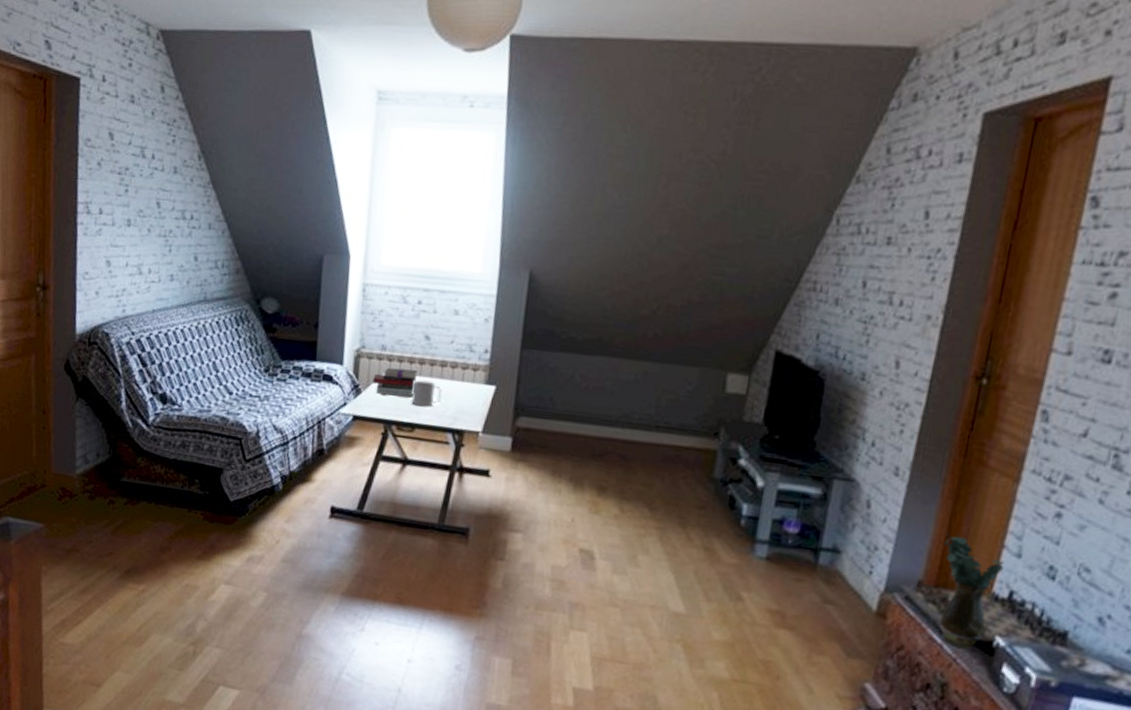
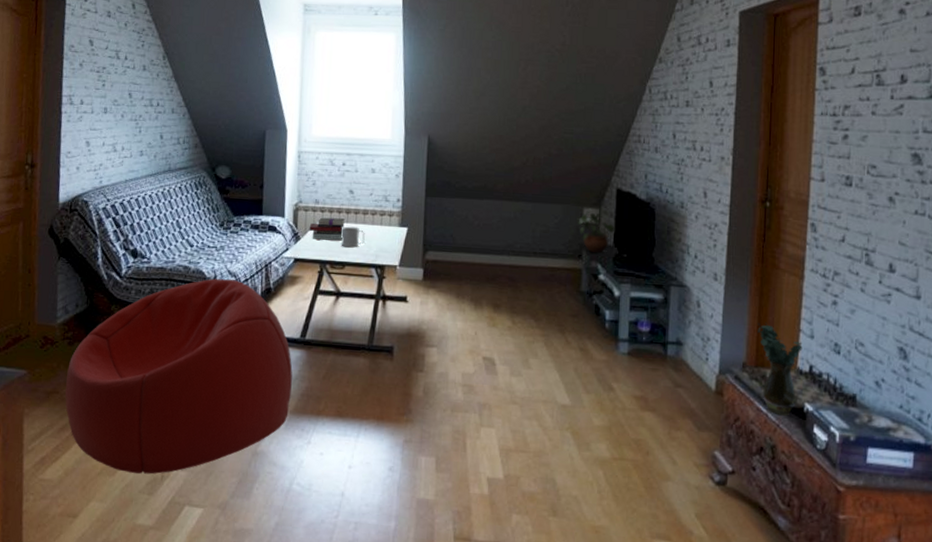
bean bag chair: none [86,433,347,649] -> present [65,278,293,474]
potted plant: none [717,374,768,433] -> present [577,208,615,254]

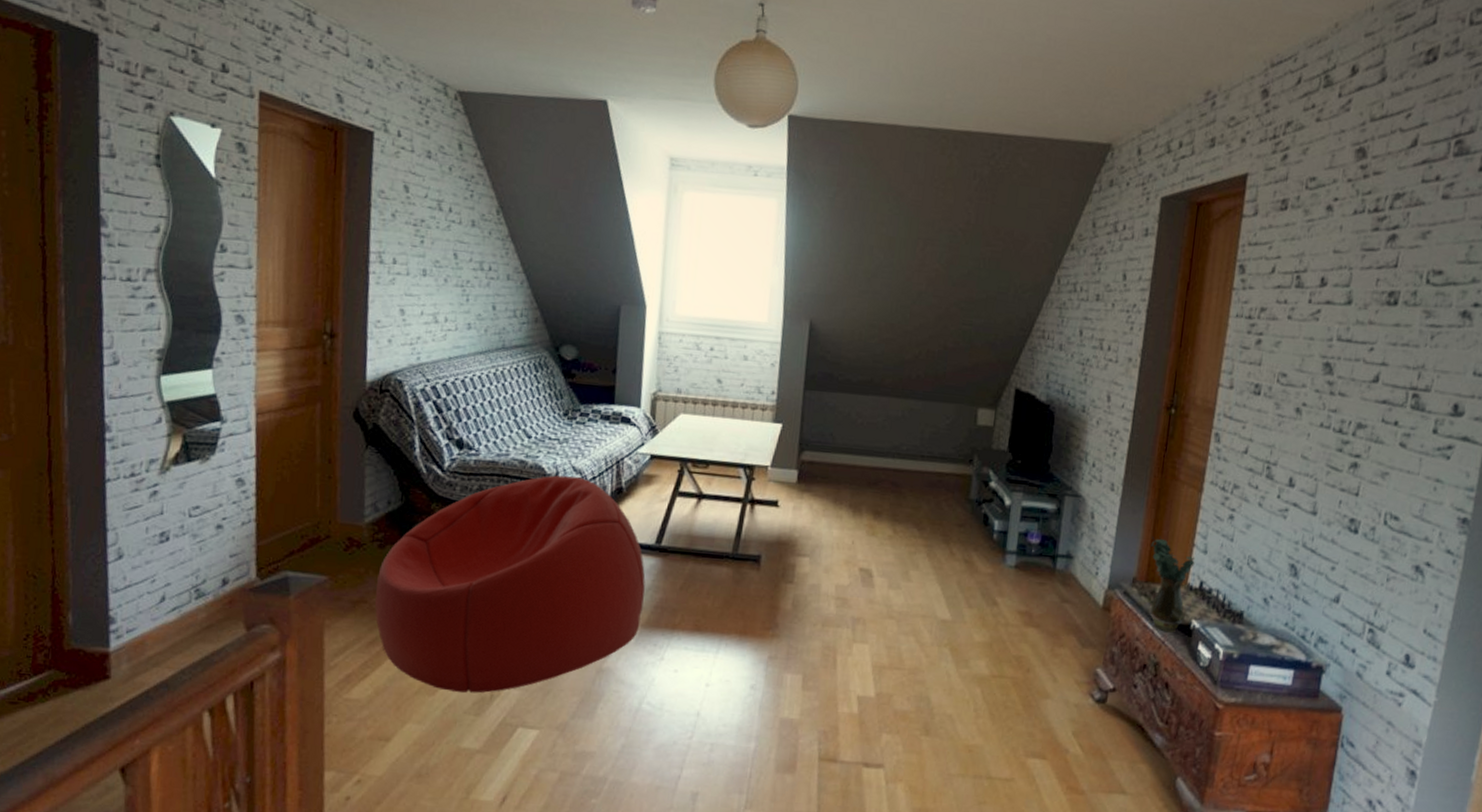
books: present [309,217,345,242] -> none [669,409,711,438]
mug: present [341,226,365,248] -> none [705,420,734,445]
potted plant: present [577,208,615,254] -> none [970,409,1011,459]

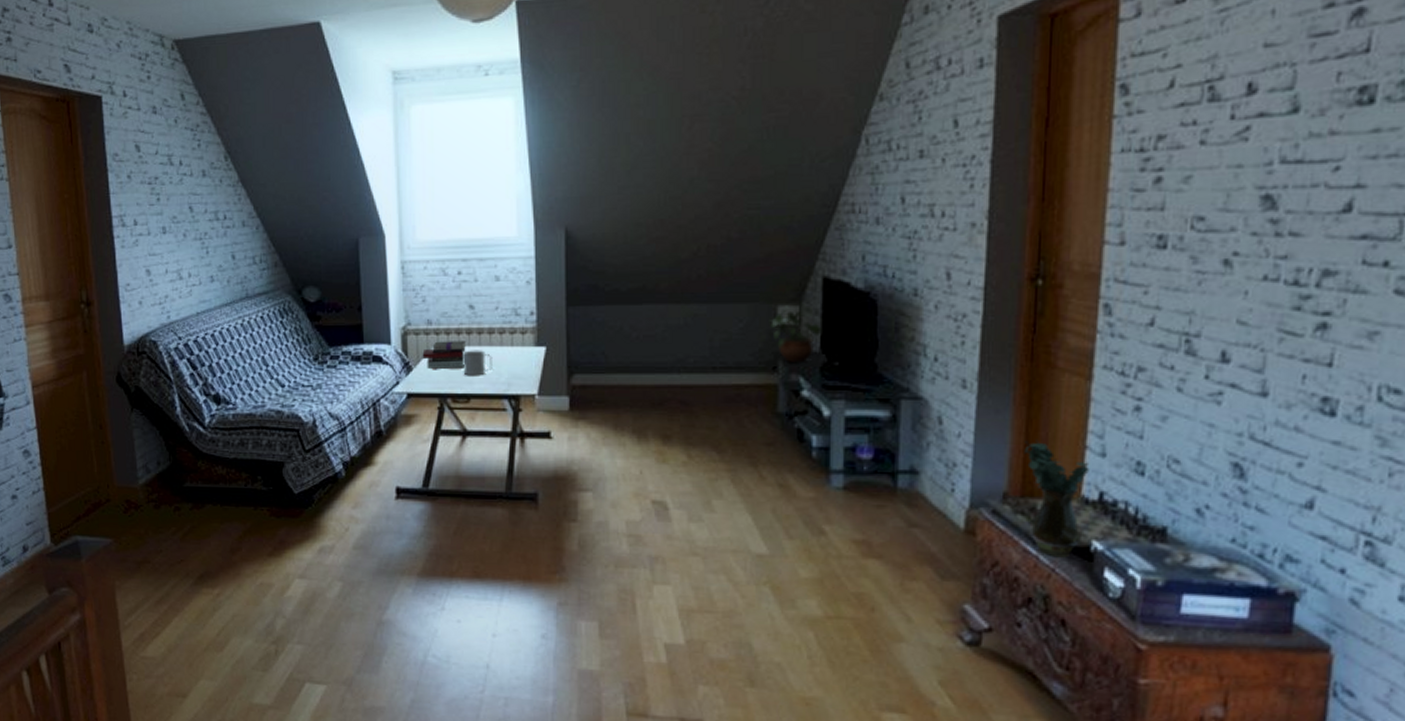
bean bag chair: present [375,475,646,693] -> none [157,423,417,649]
books: none [669,409,711,438] -> present [422,341,466,370]
mug: none [705,420,734,445] -> present [463,350,493,376]
potted plant: none [970,409,1011,459] -> present [769,306,822,364]

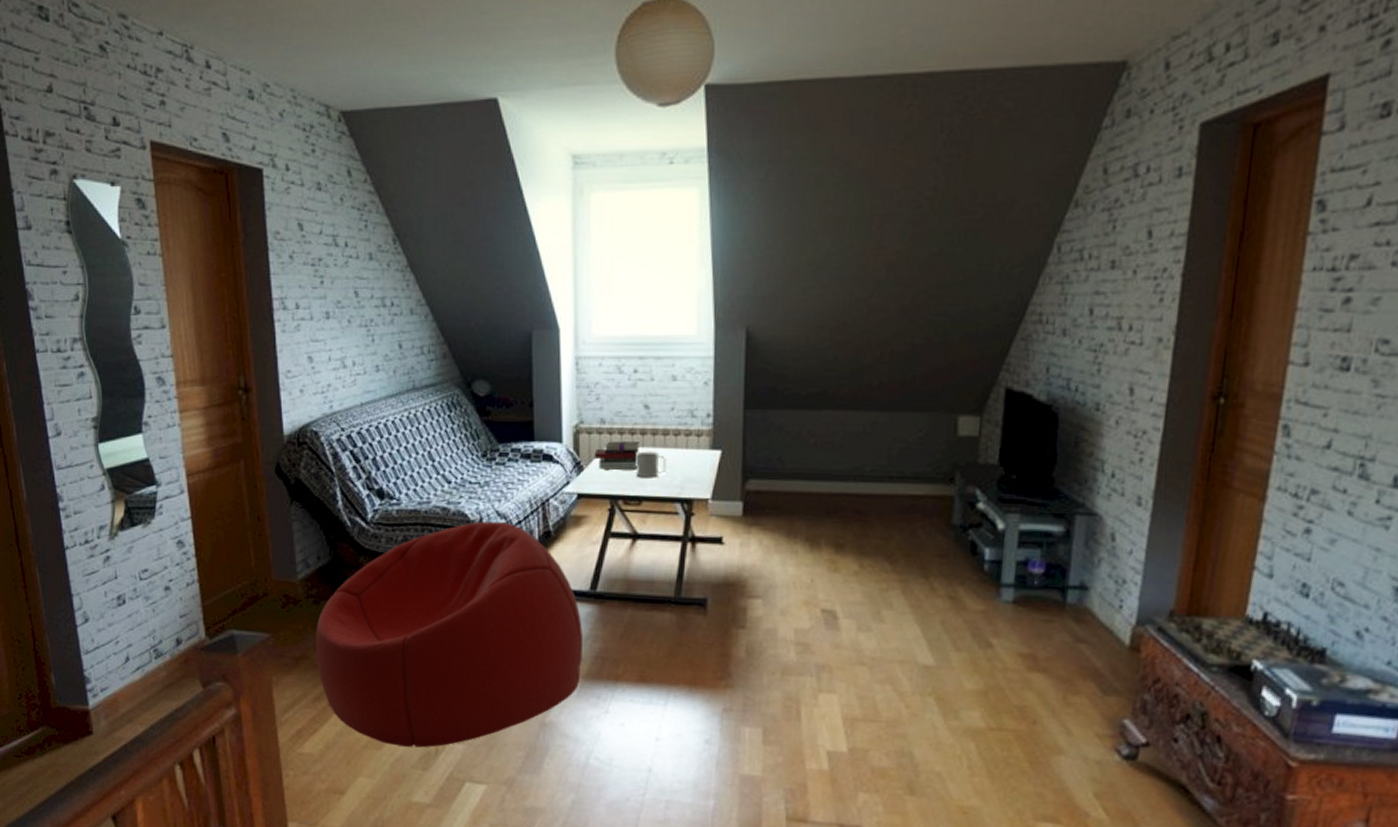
bean bag chair: none [157,423,417,649] -> present [316,521,583,748]
potted plant: present [769,306,822,364] -> none [949,416,1002,476]
vase: present [1024,439,1090,558] -> none [1193,558,1256,676]

